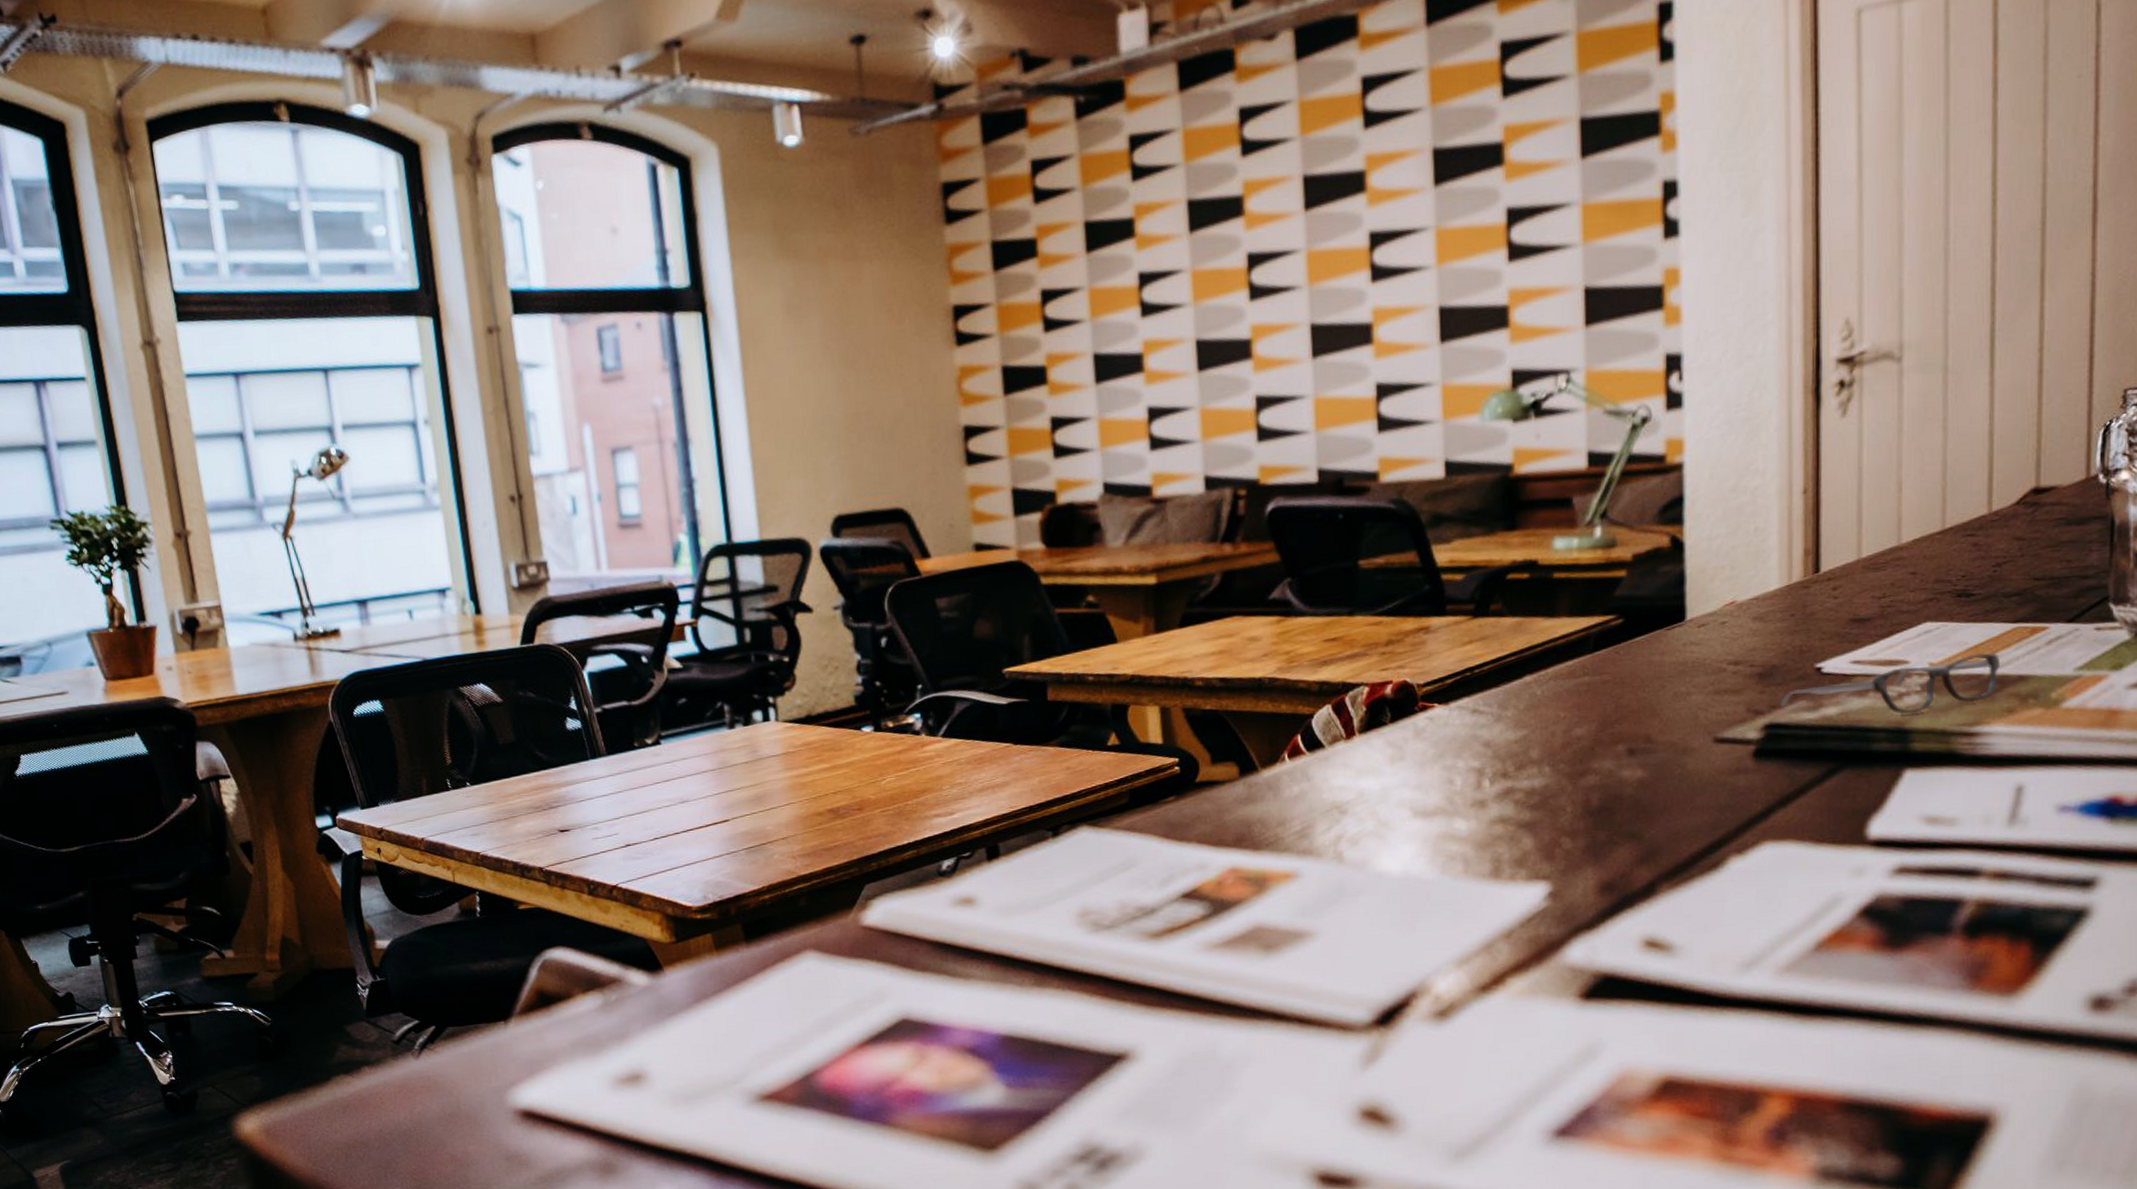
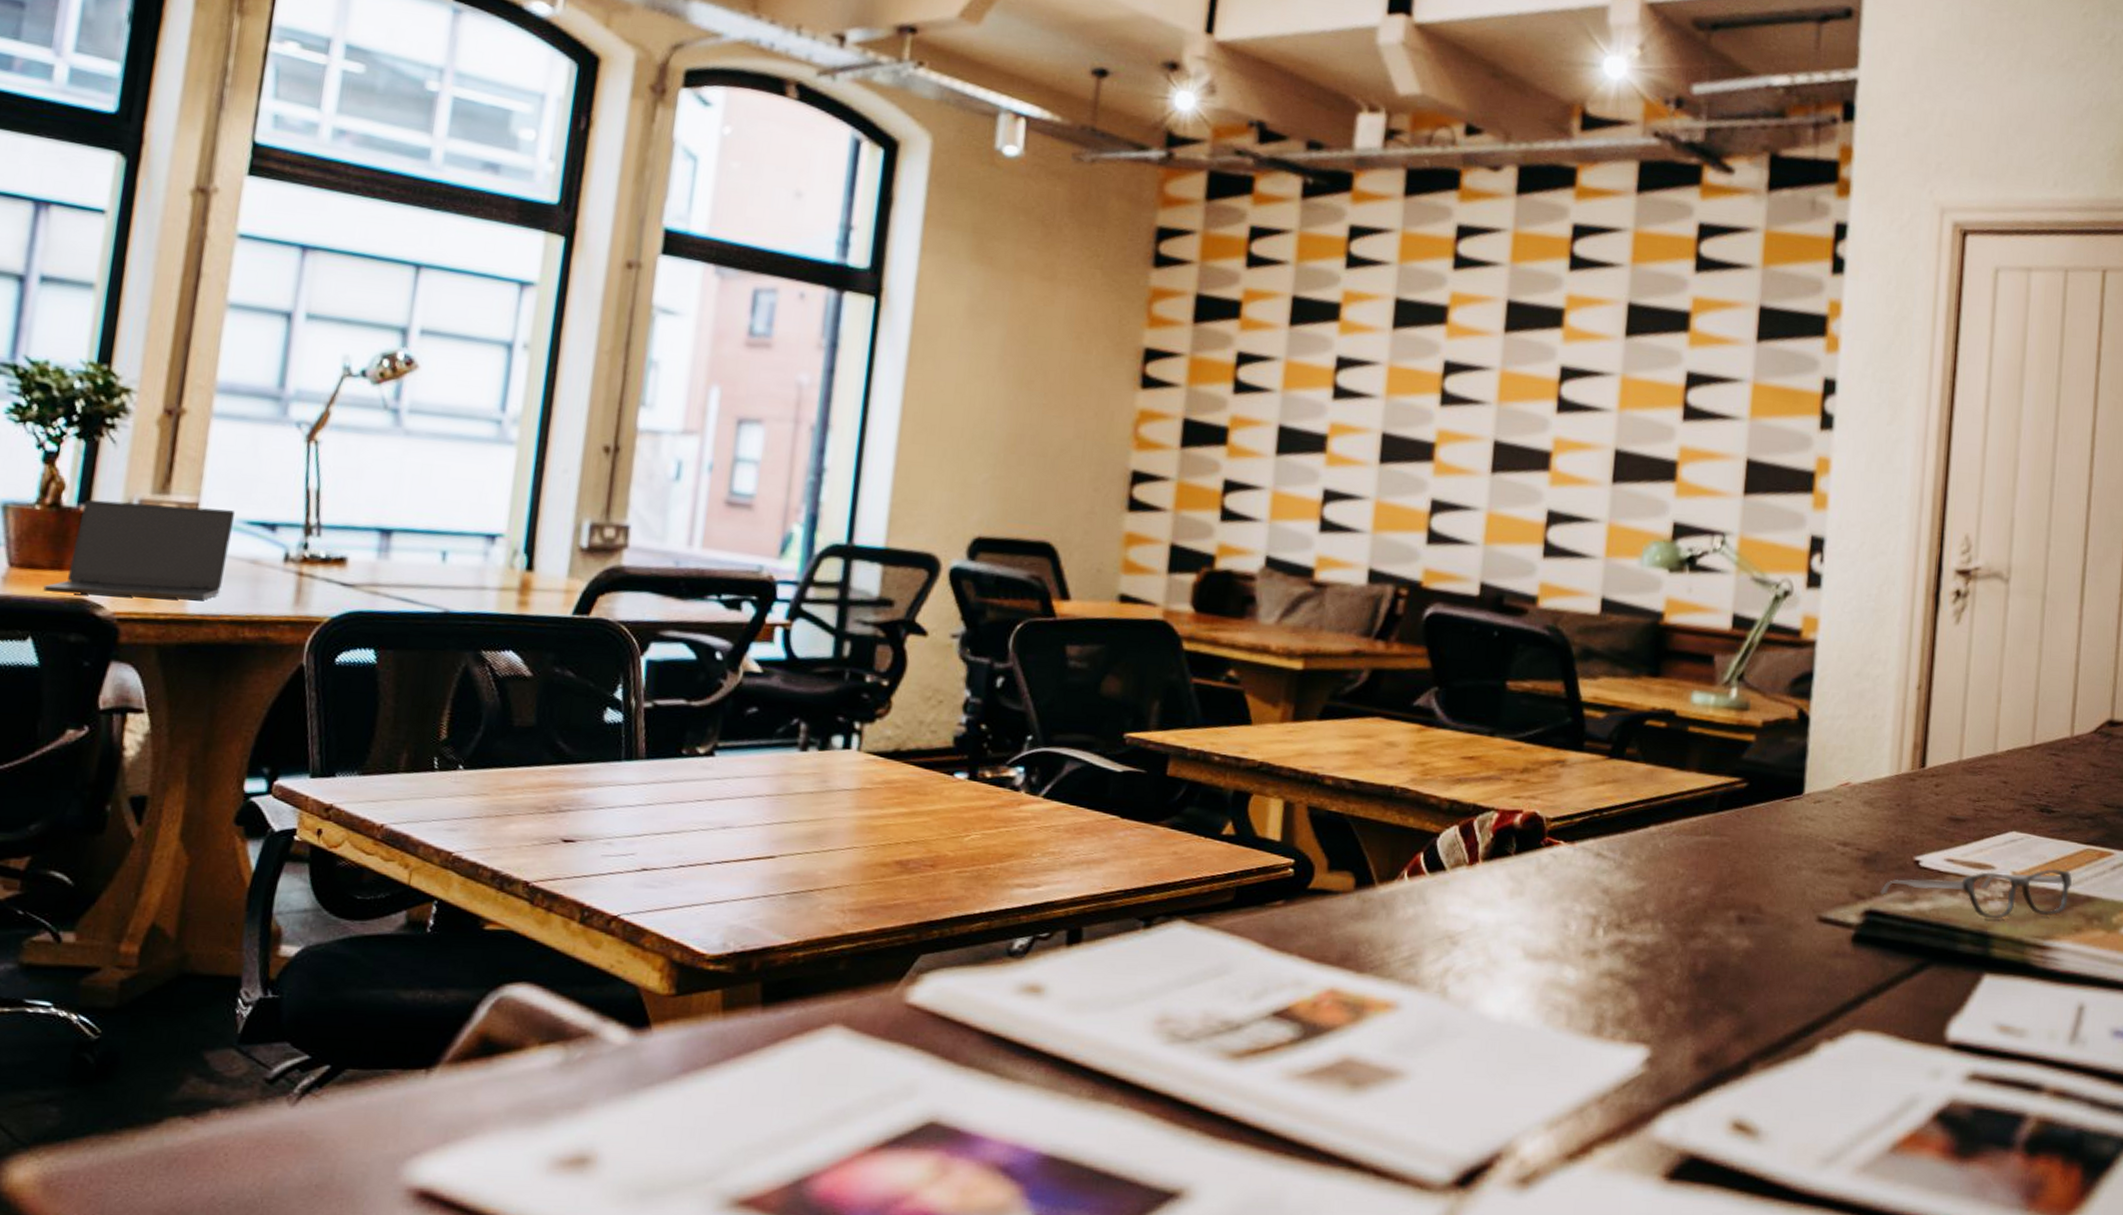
laptop: none [133,606,256,696] -> present [43,499,236,601]

